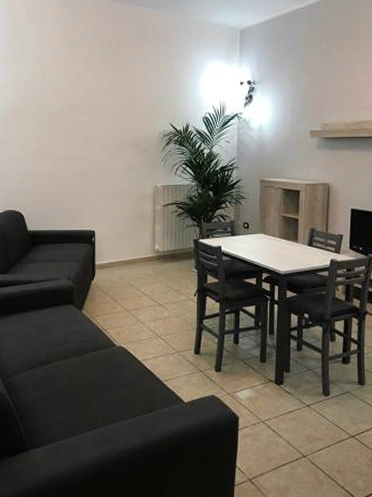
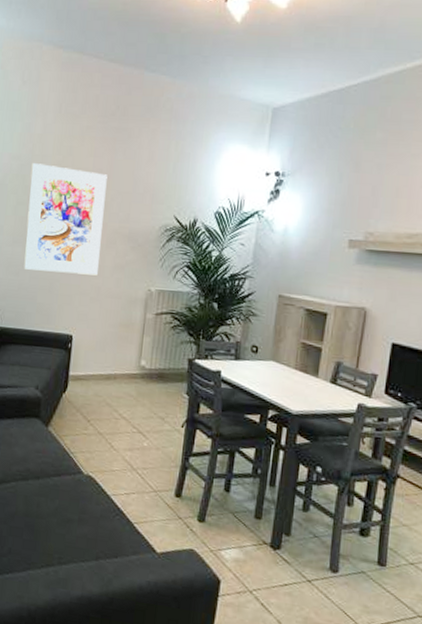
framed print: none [44,88,111,179] -> present [24,163,108,276]

